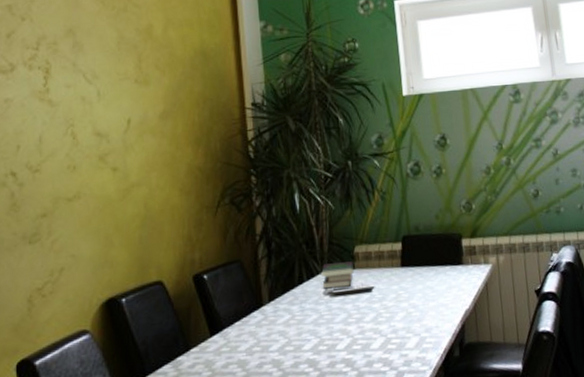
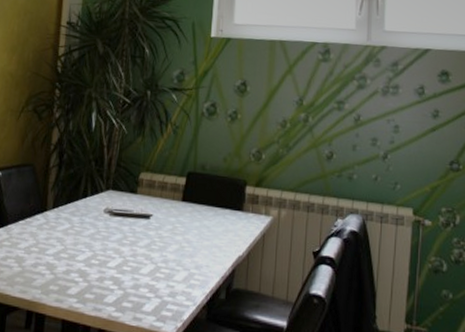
books: present [321,261,355,289] -> none [105,184,138,211]

